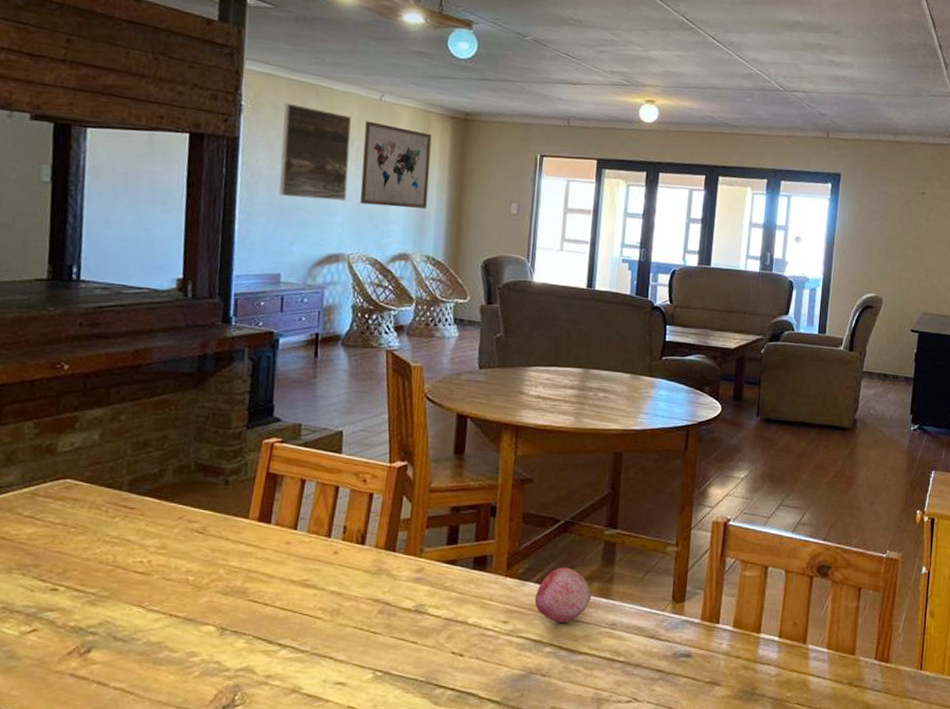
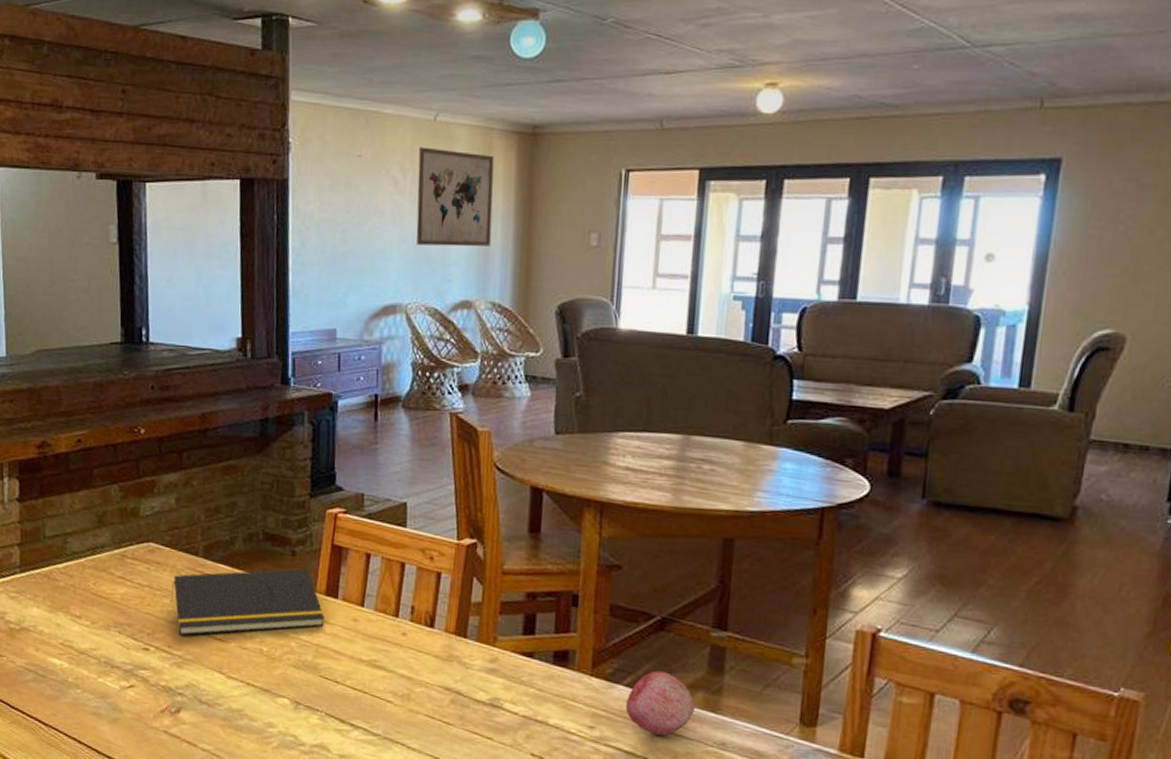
notepad: none [86,496,256,572] -> present [170,568,325,636]
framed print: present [279,103,351,201] -> none [331,136,404,244]

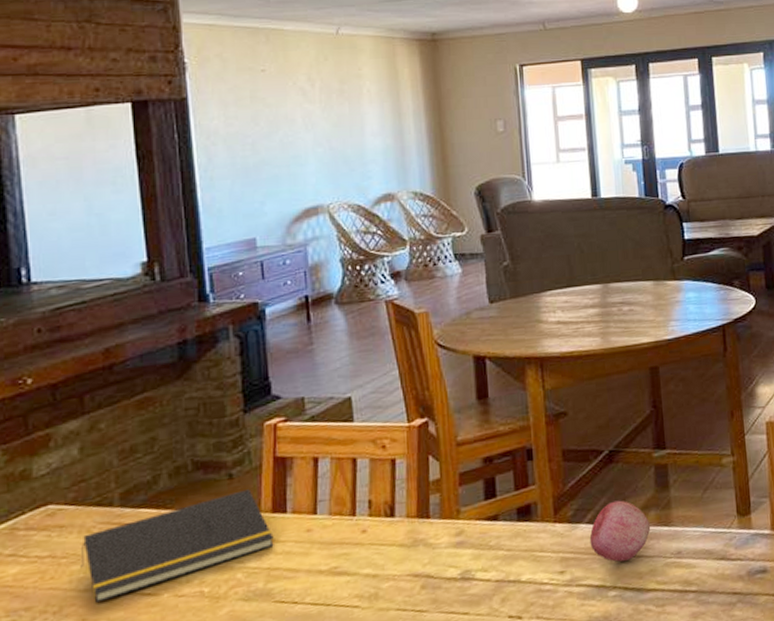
wall art: present [416,147,494,247] -> none [325,58,405,148]

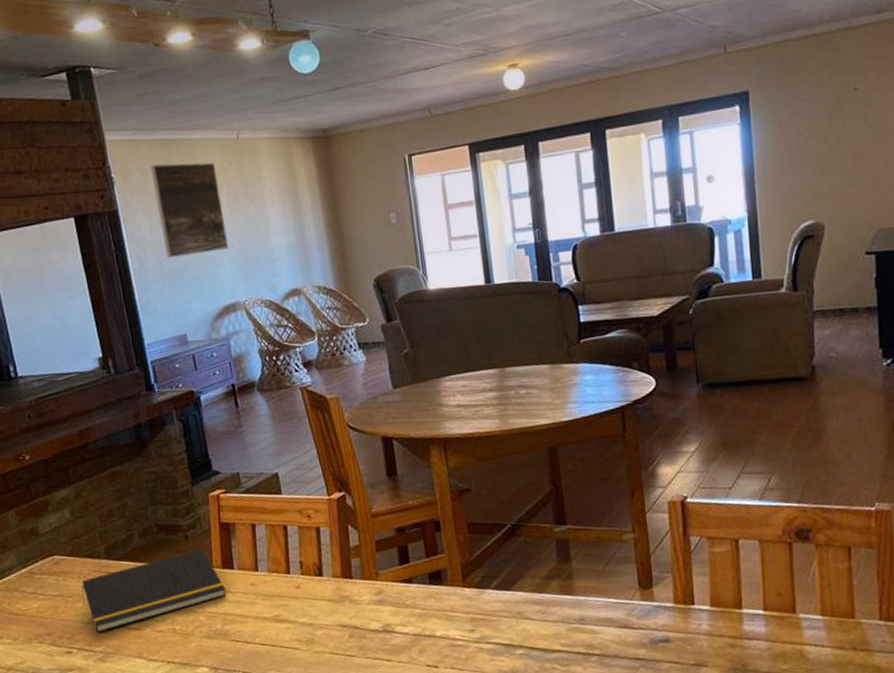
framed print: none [232,53,315,153] -> present [150,162,228,258]
fruit: present [589,500,651,562] -> none [496,570,554,625]

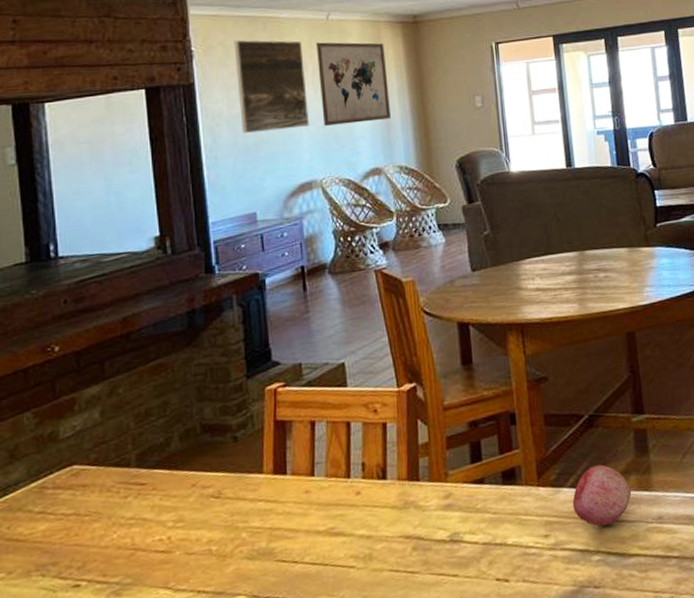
notepad: present [81,549,226,633] -> none [101,451,275,559]
wall art: none [229,160,306,248] -> present [316,42,391,126]
fruit: none [496,570,554,625] -> present [572,464,632,527]

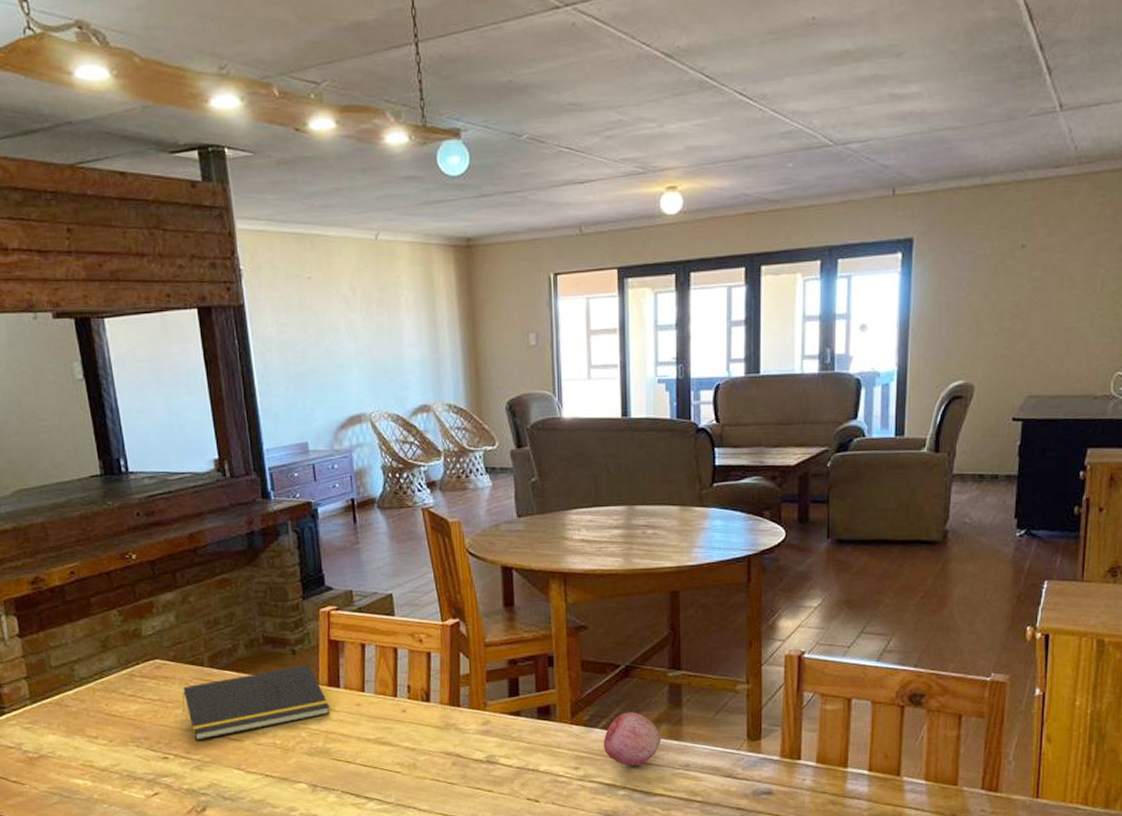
notepad: none [101,451,275,559] -> present [182,665,330,741]
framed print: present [234,40,309,133] -> none [281,260,358,360]
wall art: present [316,42,391,126] -> none [365,265,440,357]

